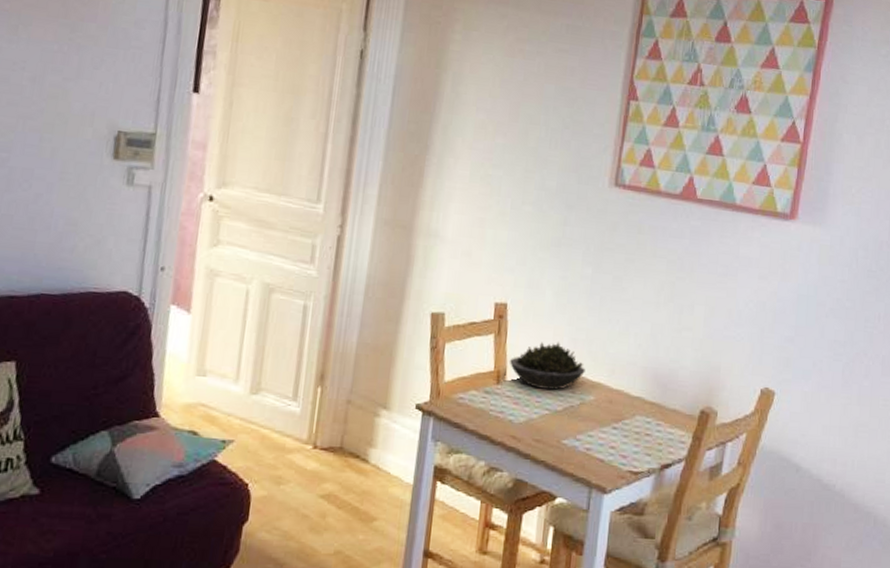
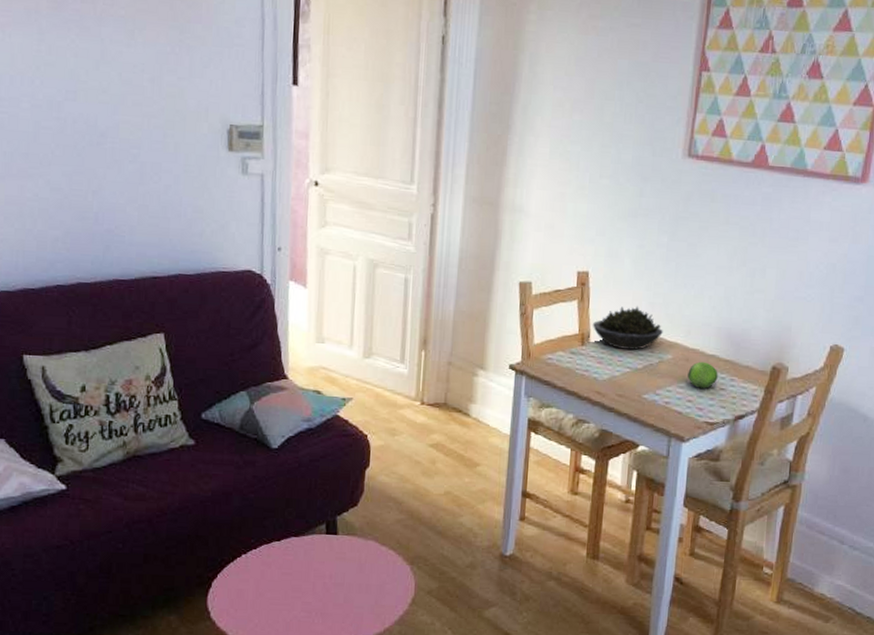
fruit: none [611,404,644,434] -> present [687,361,718,389]

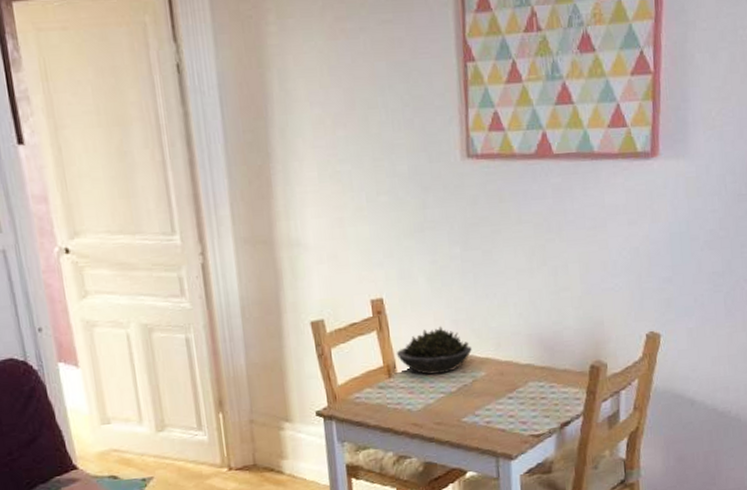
fruit: present [687,361,718,389] -> none [505,372,537,401]

